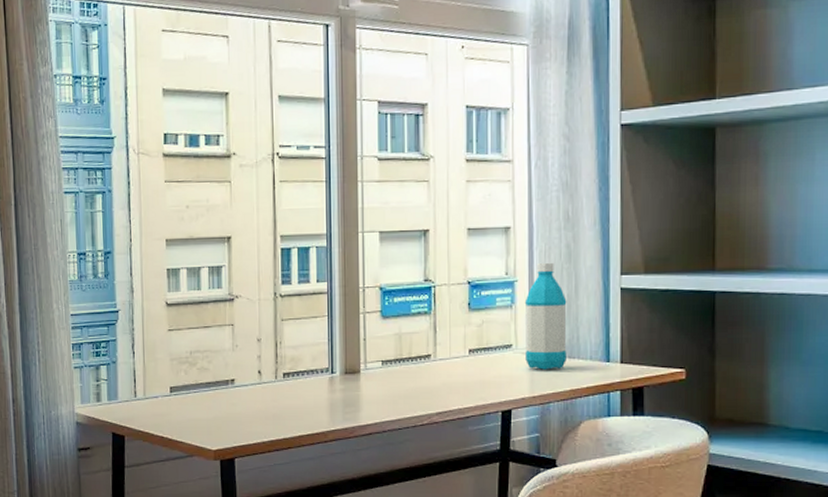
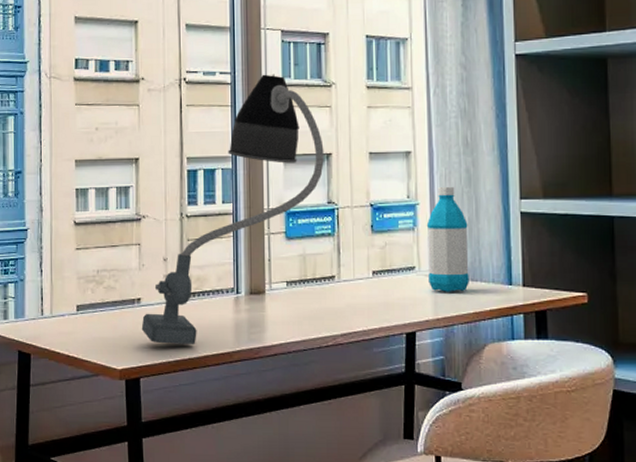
desk lamp: none [235,147,421,424] -> present [141,74,324,344]

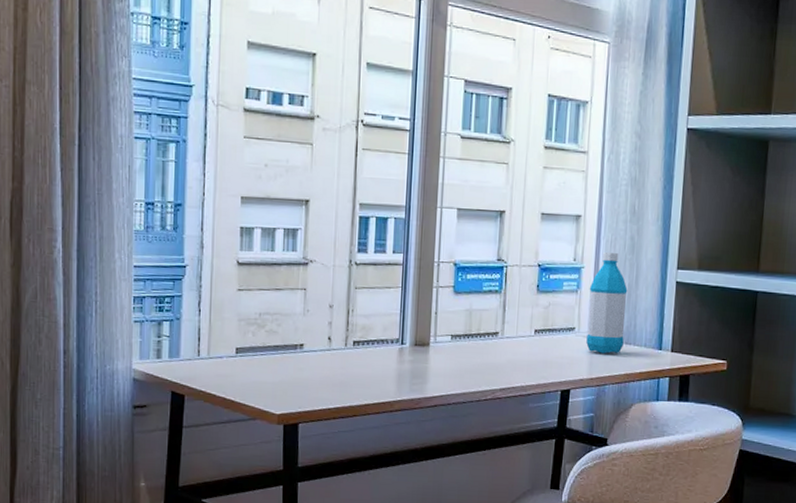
desk lamp: present [141,74,324,344] -> none [302,124,498,392]

